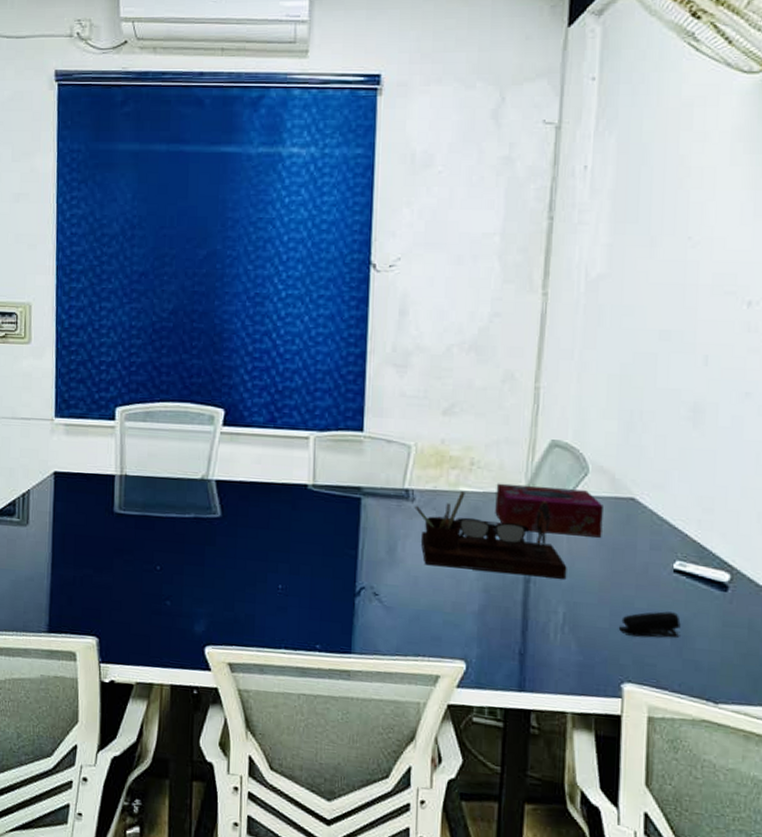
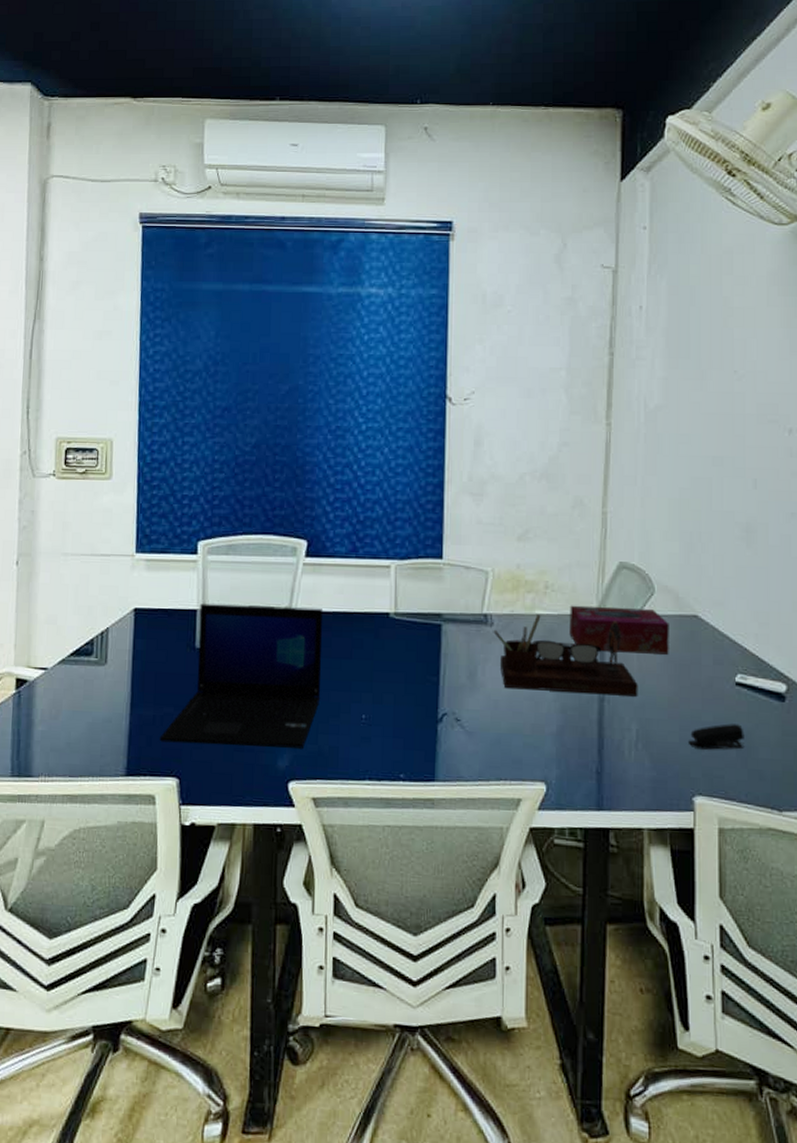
laptop: none [80,469,241,615] -> present [159,603,324,748]

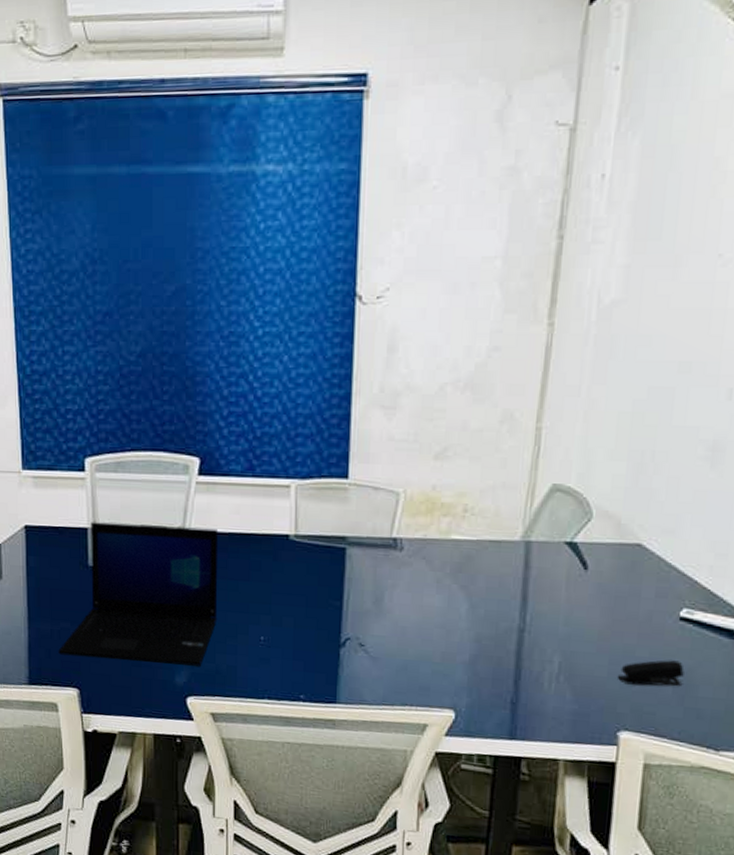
desk organizer: present [493,615,638,696] -> none [403,540,565,628]
tissue box: present [569,605,669,655] -> none [489,530,607,586]

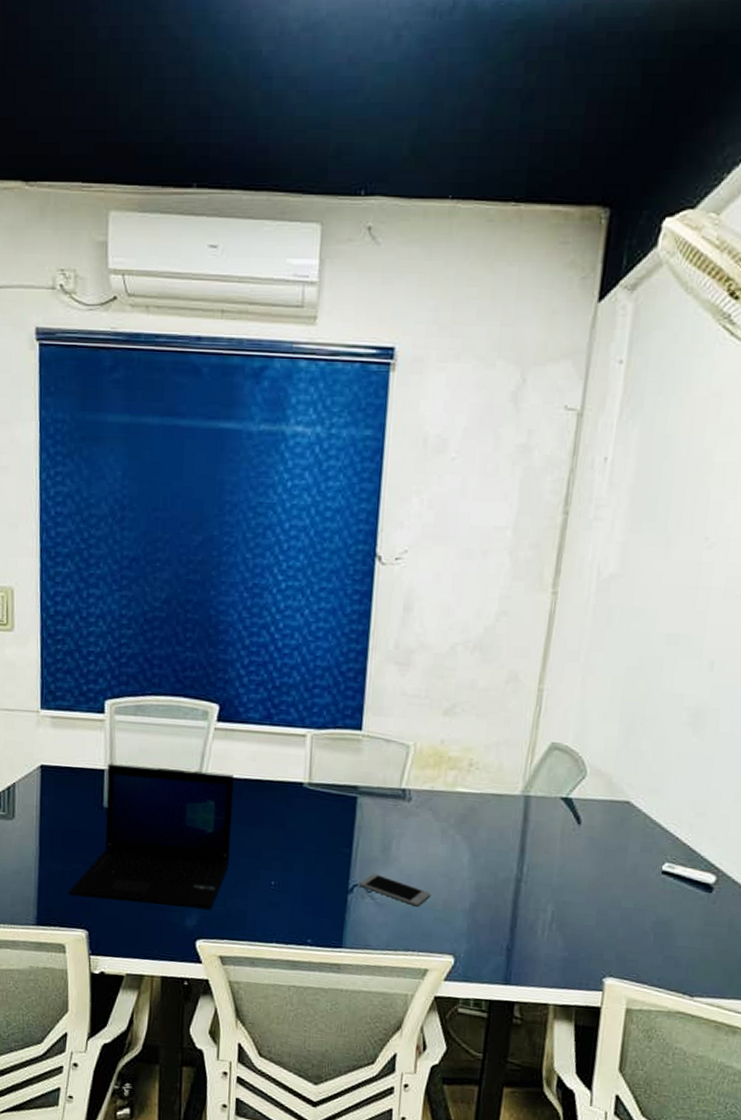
cell phone: none [352,626,428,660] -> present [359,873,432,907]
stapler: present [618,660,685,686] -> none [605,910,665,936]

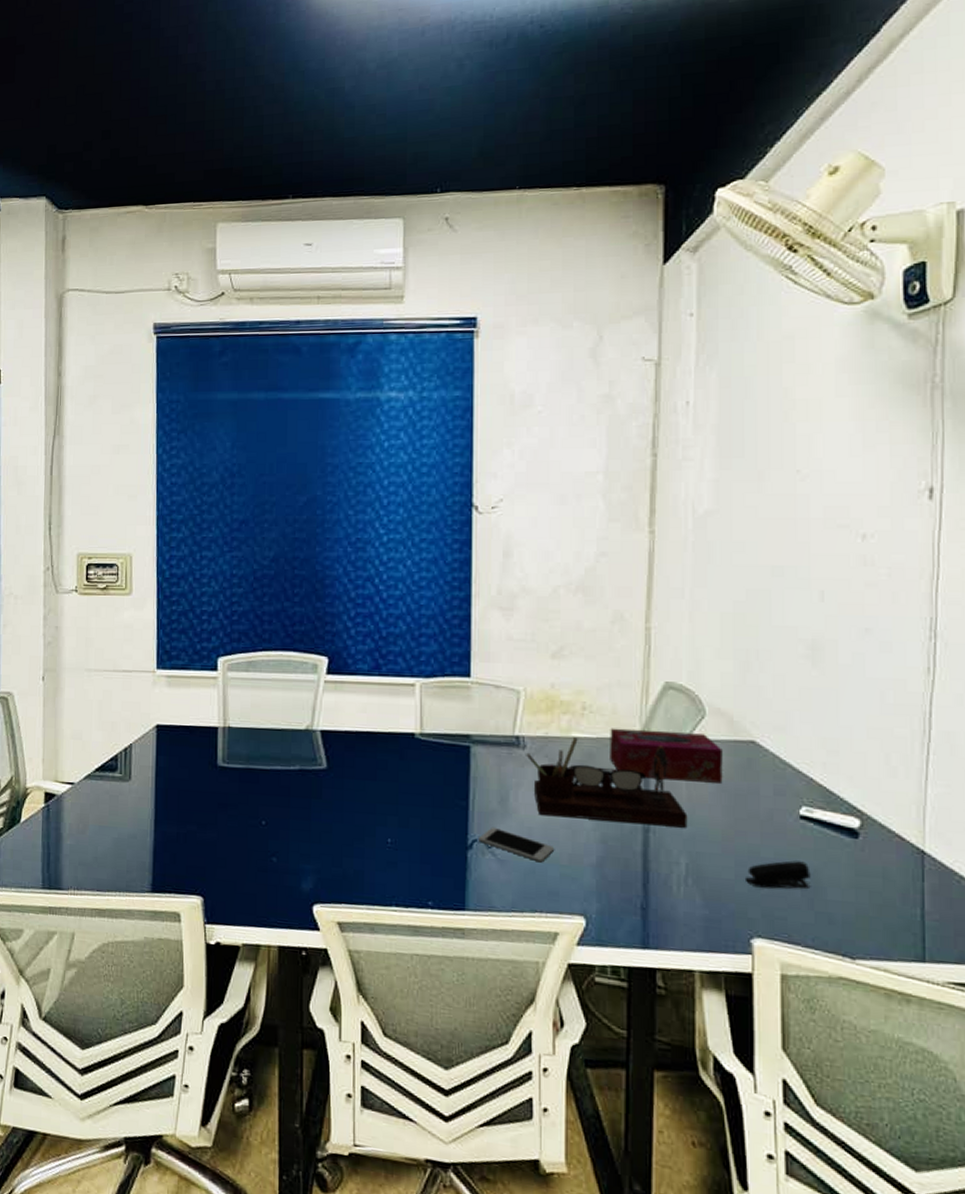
laptop: present [68,764,235,910] -> none [183,721,346,871]
desk organizer: none [411,792,559,879] -> present [526,737,688,828]
tissue box: none [491,784,599,839] -> present [610,728,723,783]
stapler: none [605,910,665,936] -> present [746,860,811,889]

